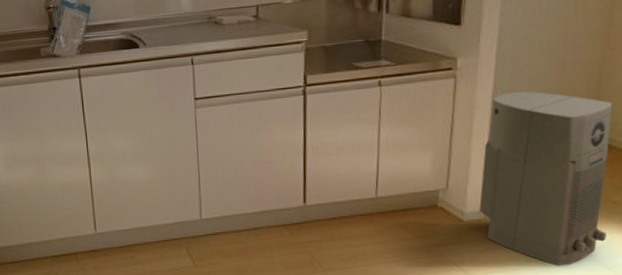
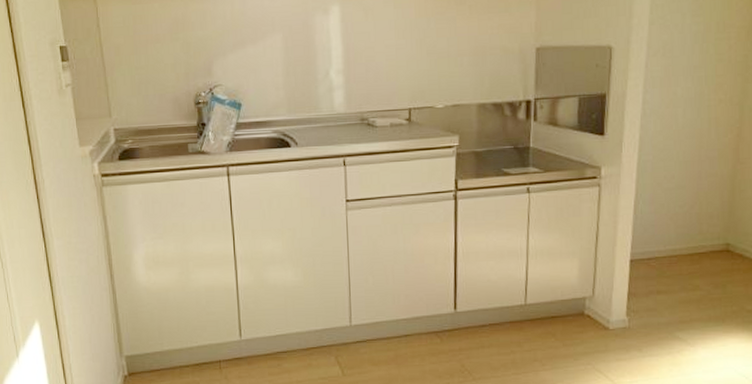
air purifier: present [479,91,612,266] -> none [624,201,744,374]

